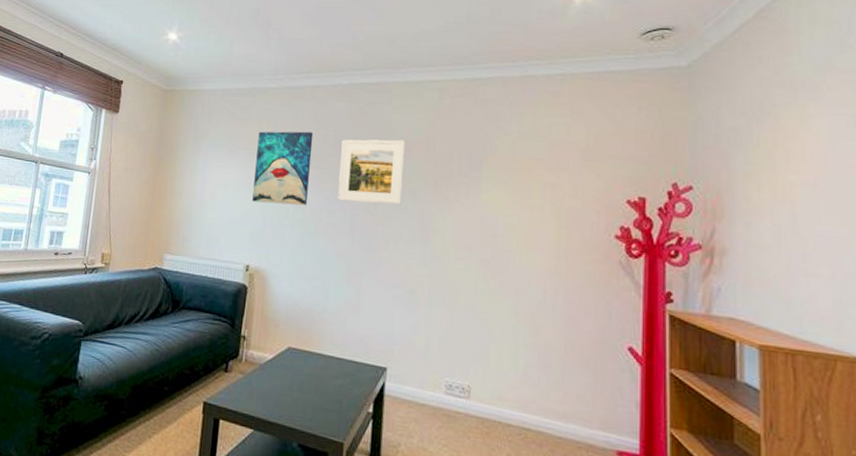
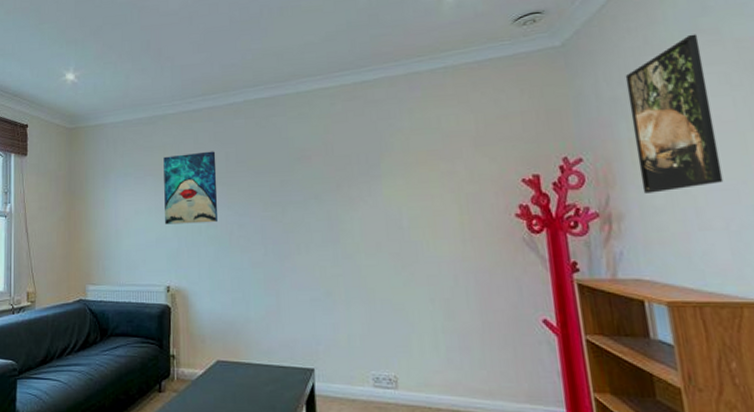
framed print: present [337,139,406,205] -> none [244,148,308,213]
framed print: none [749,71,836,232] -> present [625,34,724,194]

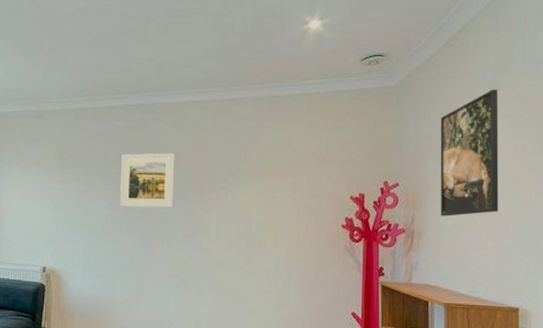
wall art: present [163,151,218,225] -> none [46,148,97,213]
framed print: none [244,148,308,213] -> present [120,153,175,209]

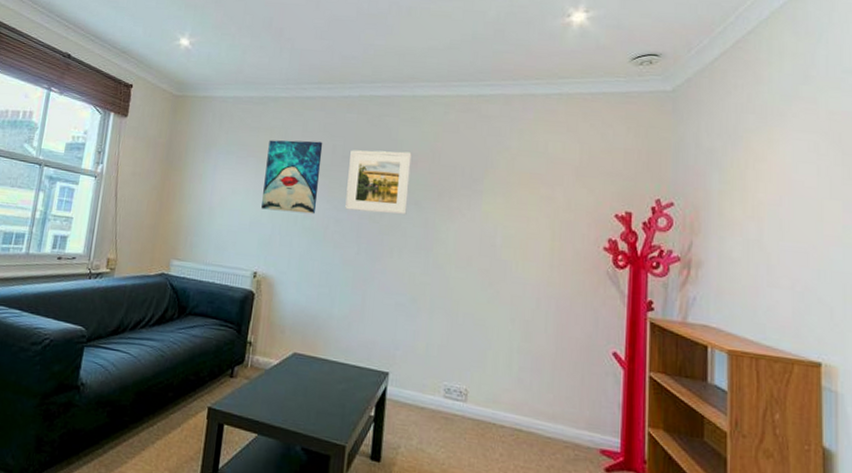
wall art: none [46,148,97,213] -> present [261,140,323,214]
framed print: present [440,89,499,217] -> none [723,99,797,246]

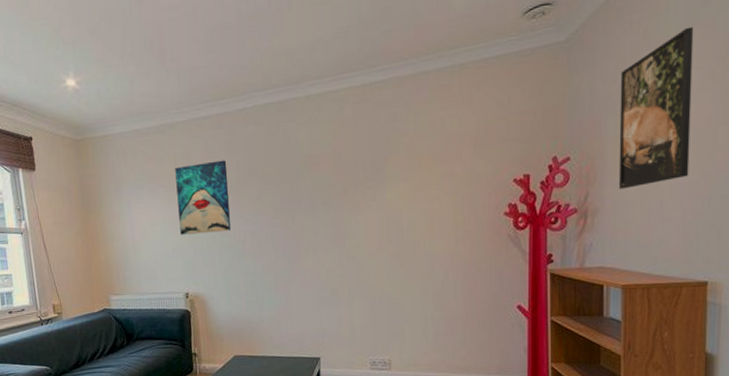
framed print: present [345,150,412,215] -> none [254,154,316,221]
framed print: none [723,99,797,246] -> present [618,26,694,189]

